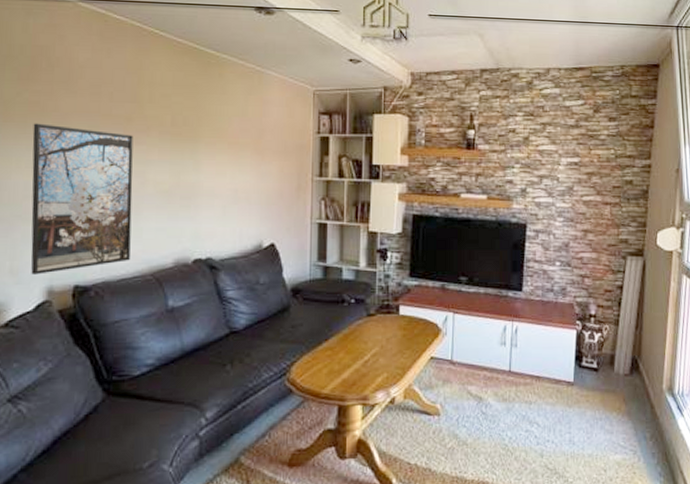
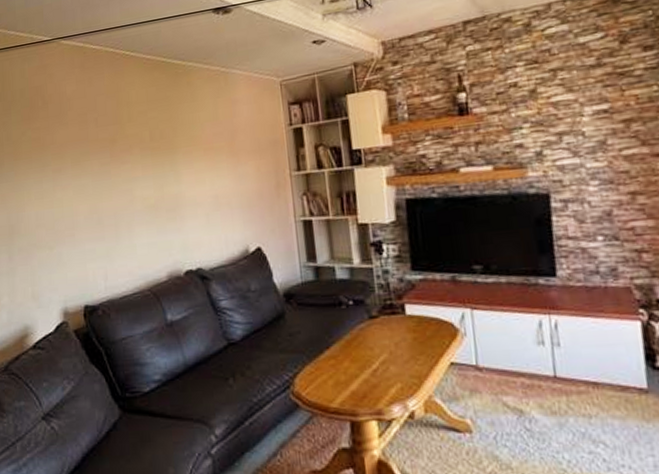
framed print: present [30,123,133,275] -> none [37,155,128,298]

